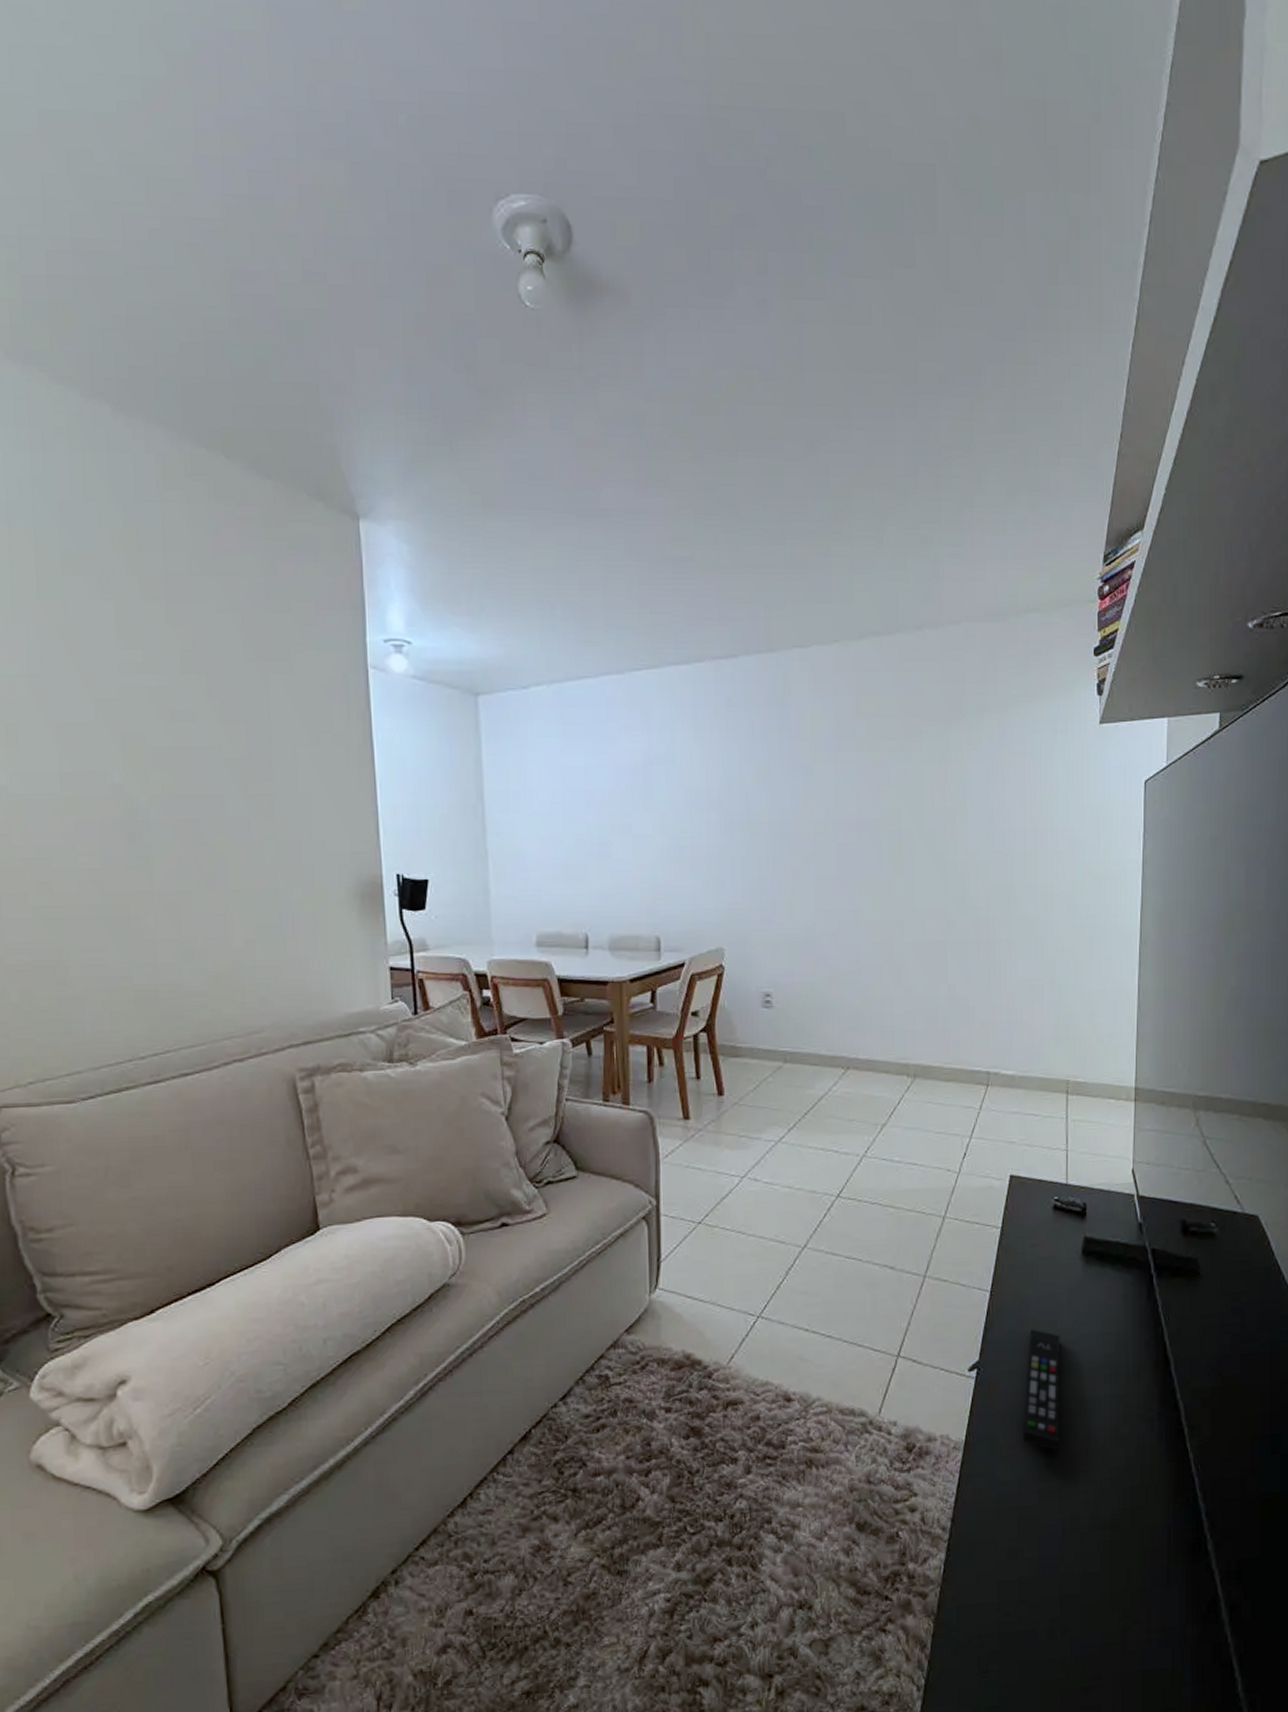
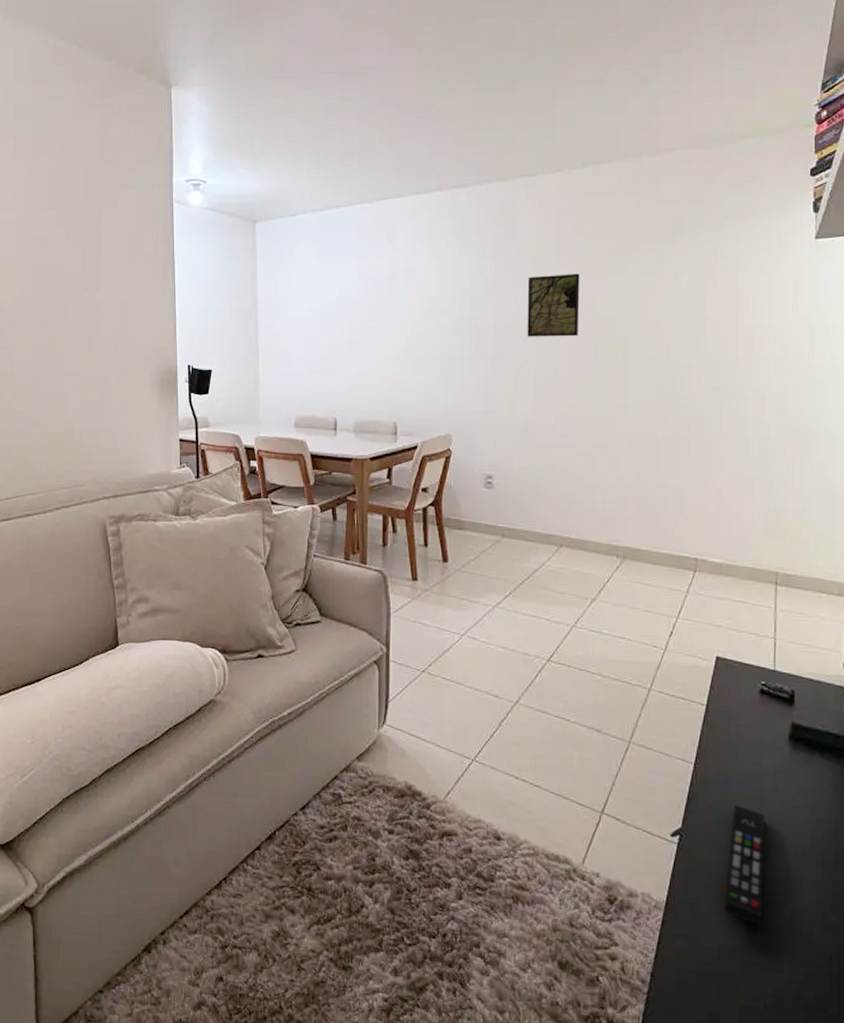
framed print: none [804,760,862,833] -> present [527,274,580,337]

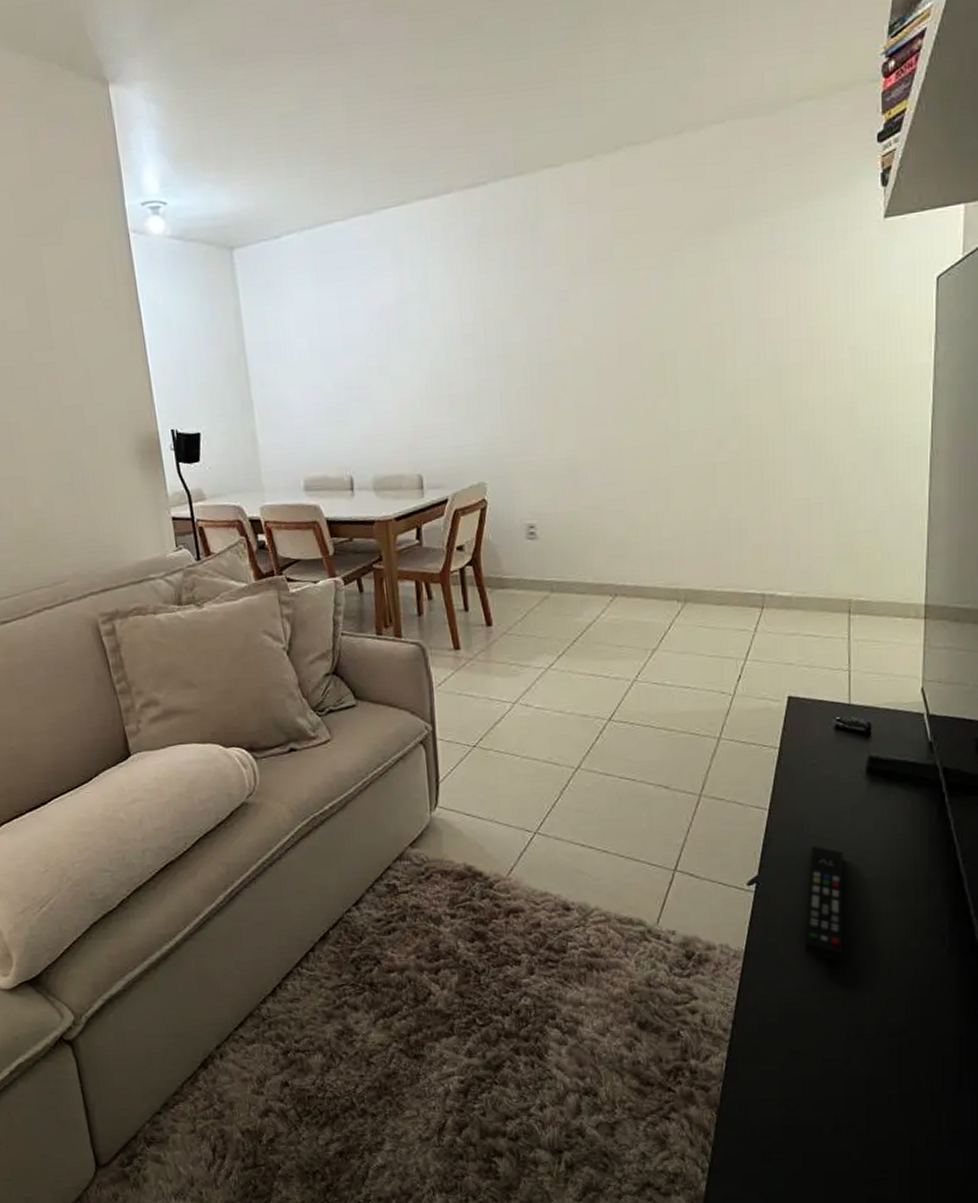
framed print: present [527,274,580,337] -> none [560,281,622,362]

